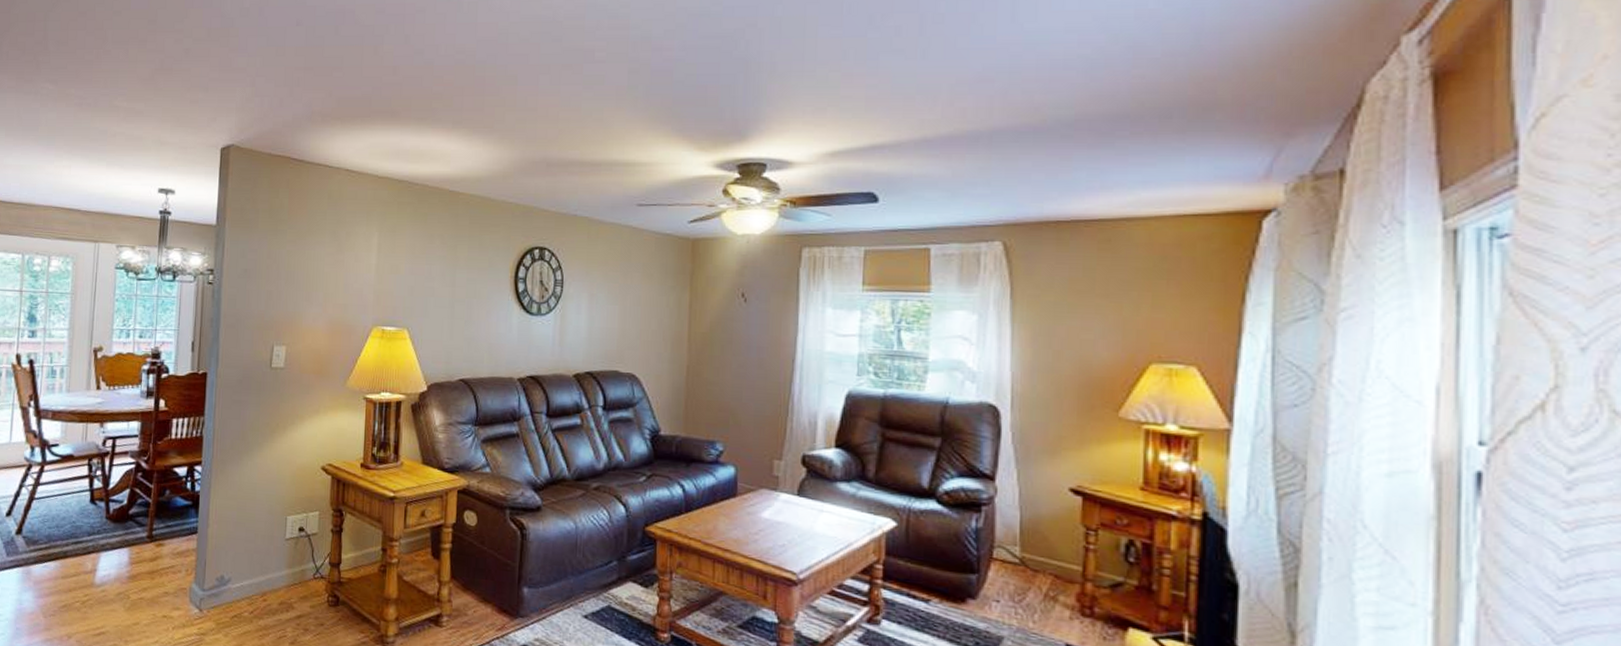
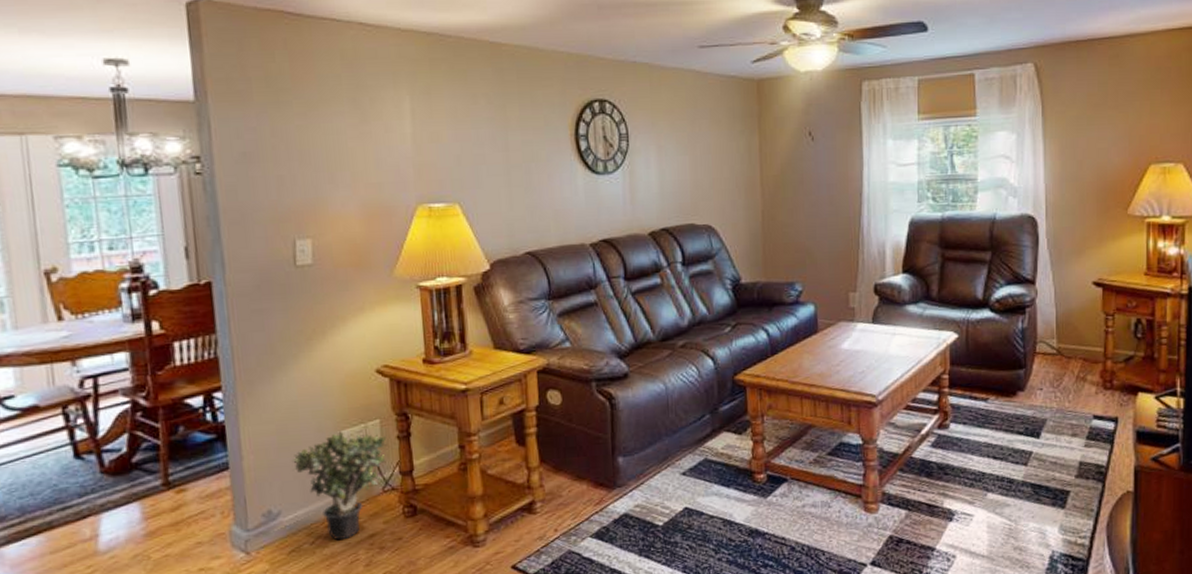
potted plant: none [245,518,322,616] -> present [291,432,386,541]

